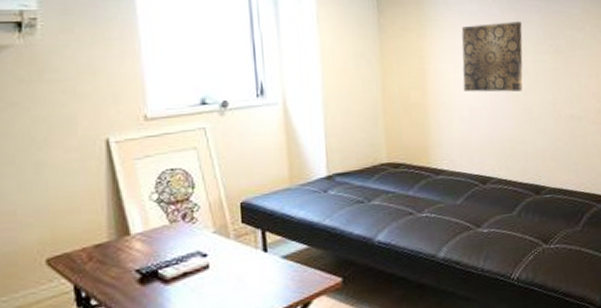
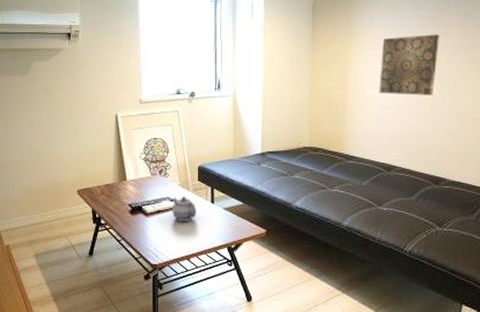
teapot: none [205,247,243,285] -> present [172,196,197,222]

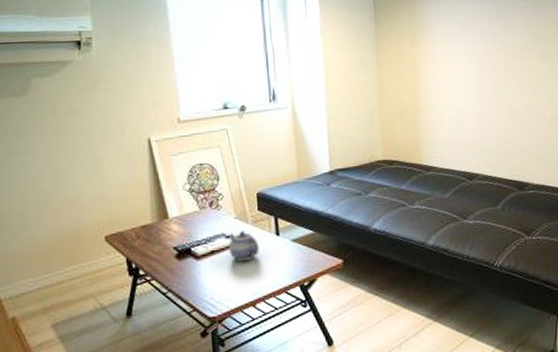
wall art: present [379,34,439,95] -> none [451,28,510,96]

